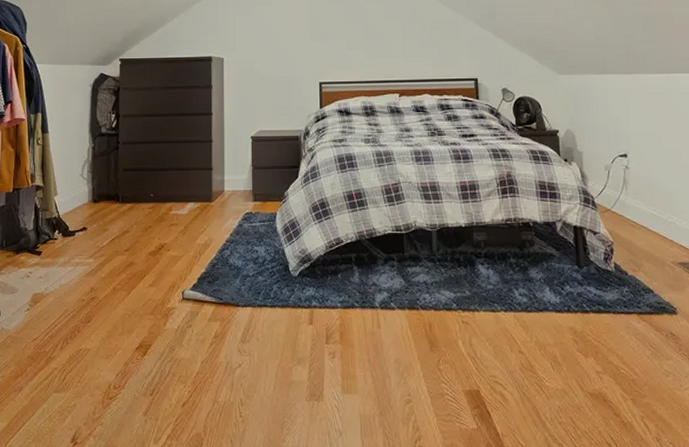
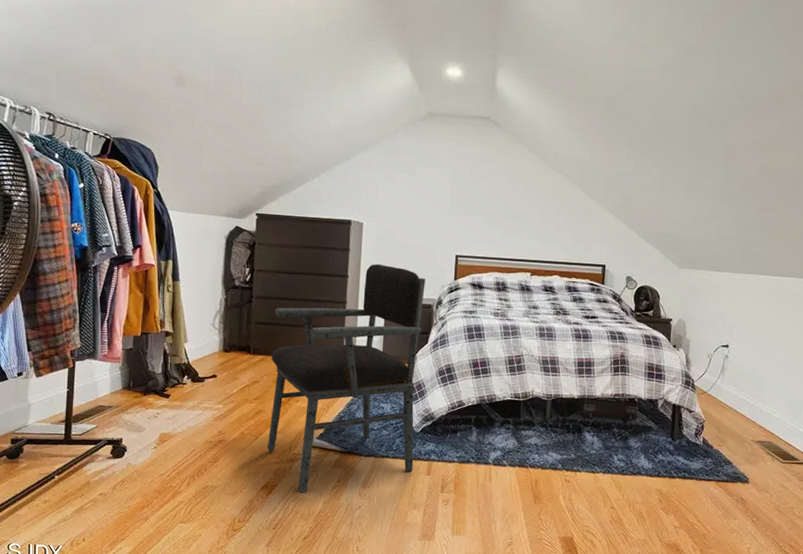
armchair: none [139,98,294,352] -> present [267,263,426,493]

